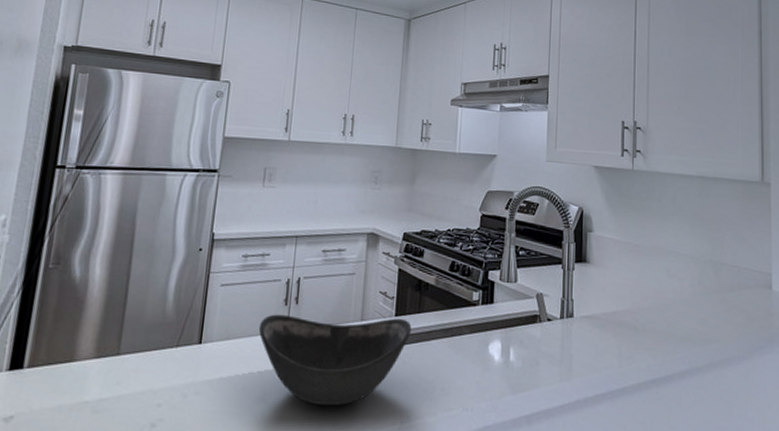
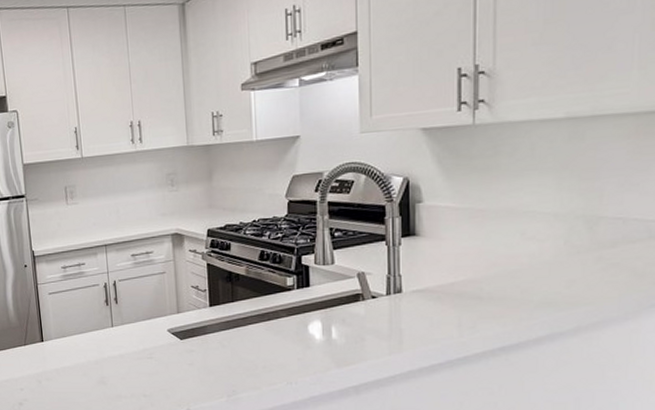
bowl: present [258,314,412,407] -> none [87,308,227,385]

